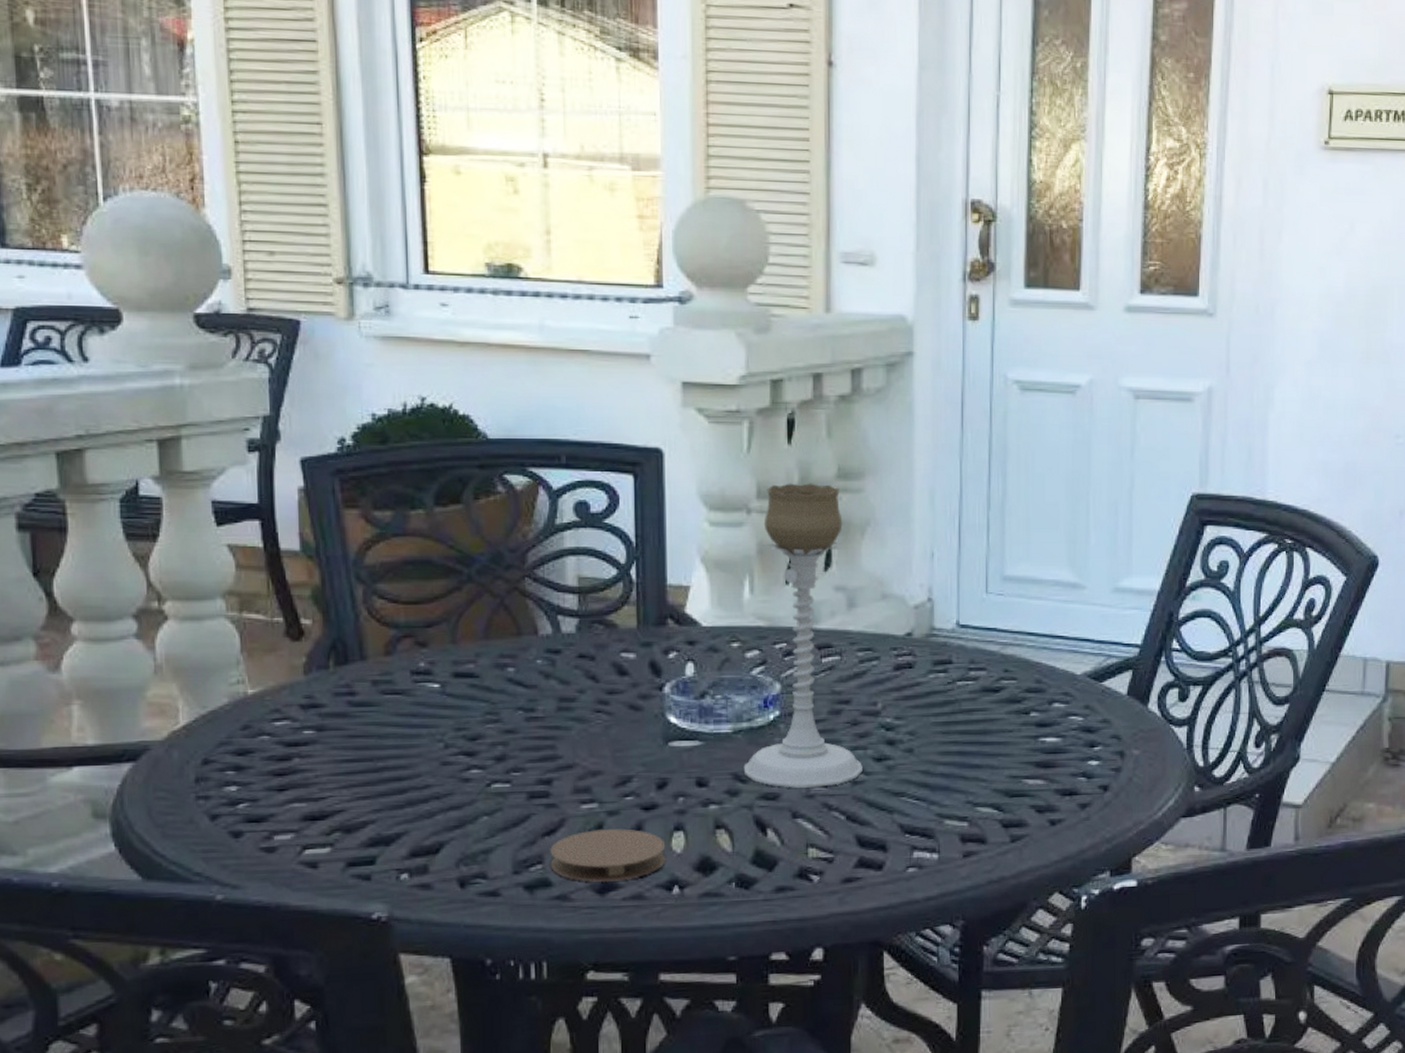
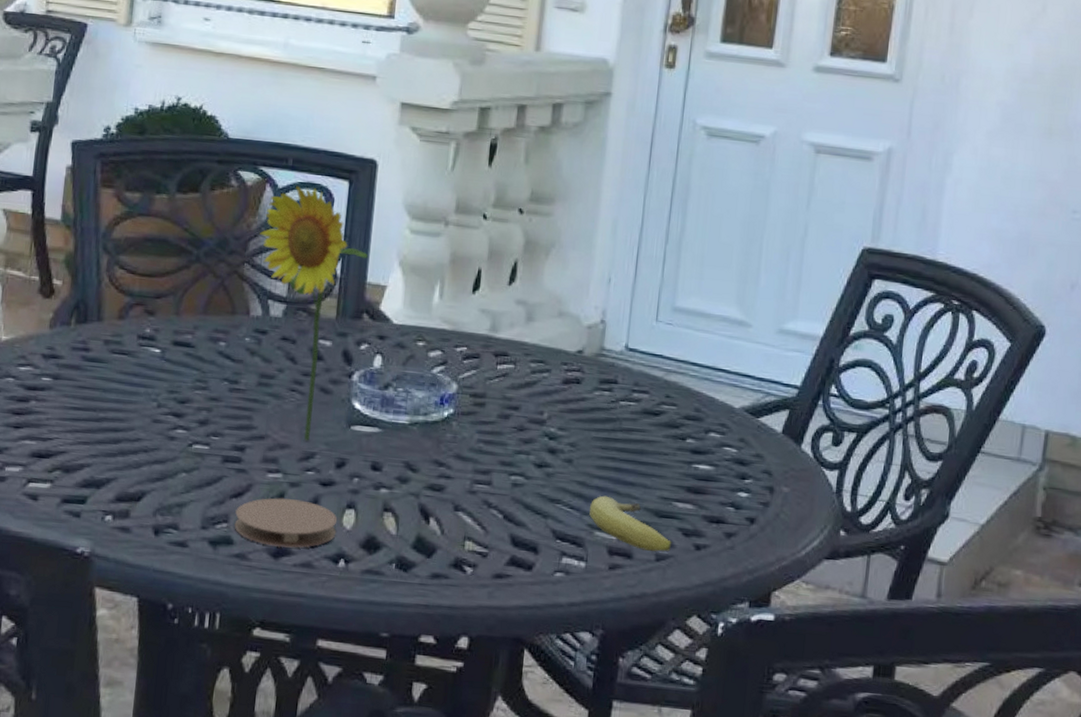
flower: none [538,485,666,765] -> present [260,185,369,441]
candle holder: present [743,483,863,788] -> none [415,201,531,485]
fruit: none [937,782,1026,833] -> present [589,495,672,552]

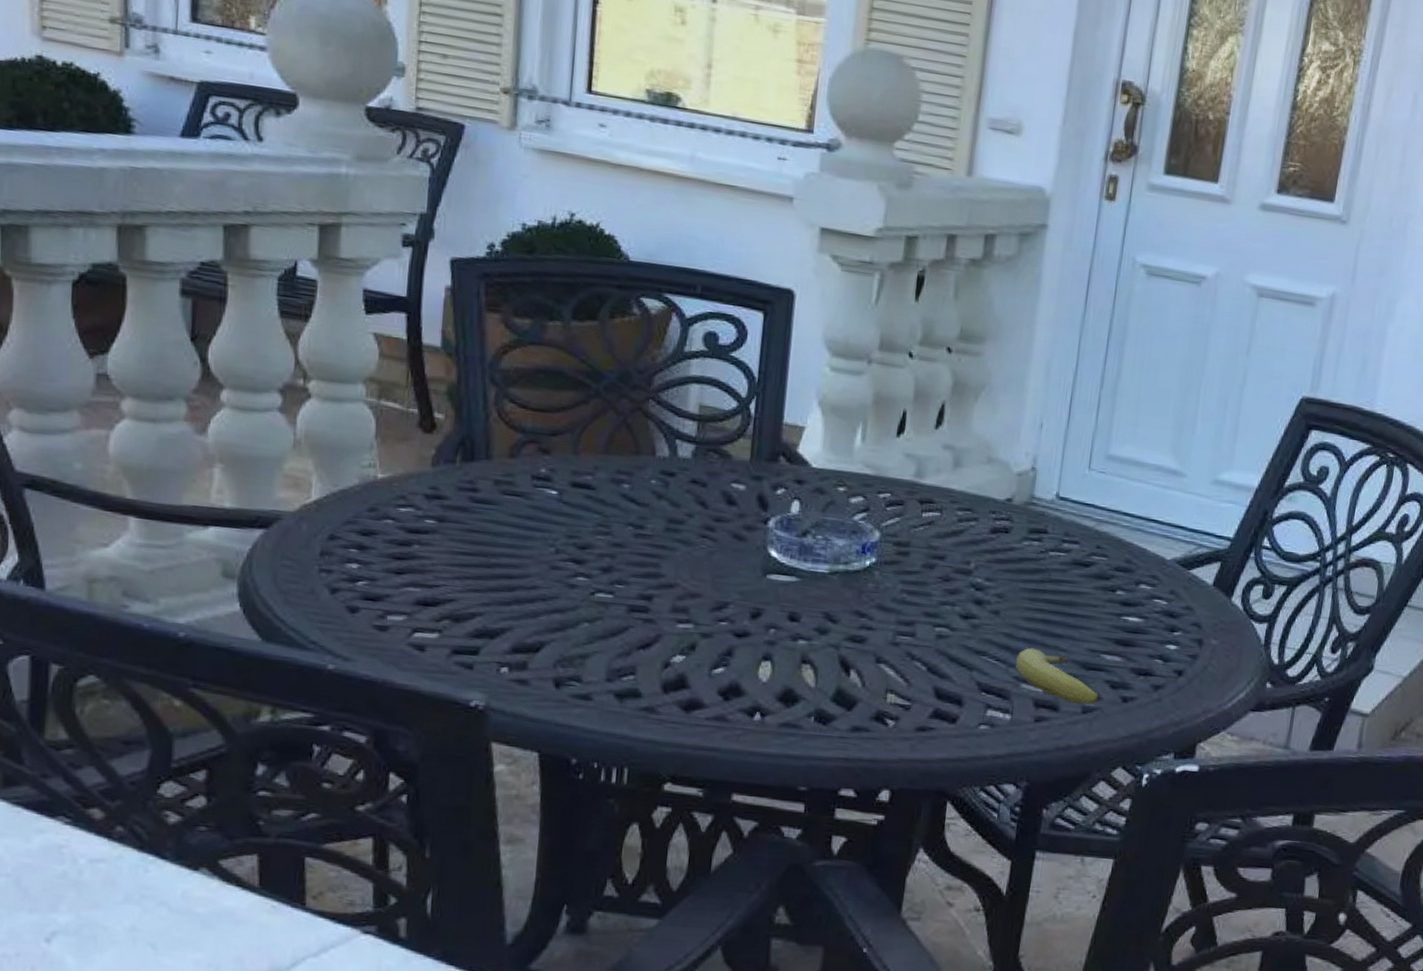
coaster: present [234,497,338,548] -> none [642,648,753,701]
flower: present [260,185,369,441] -> none [666,315,785,590]

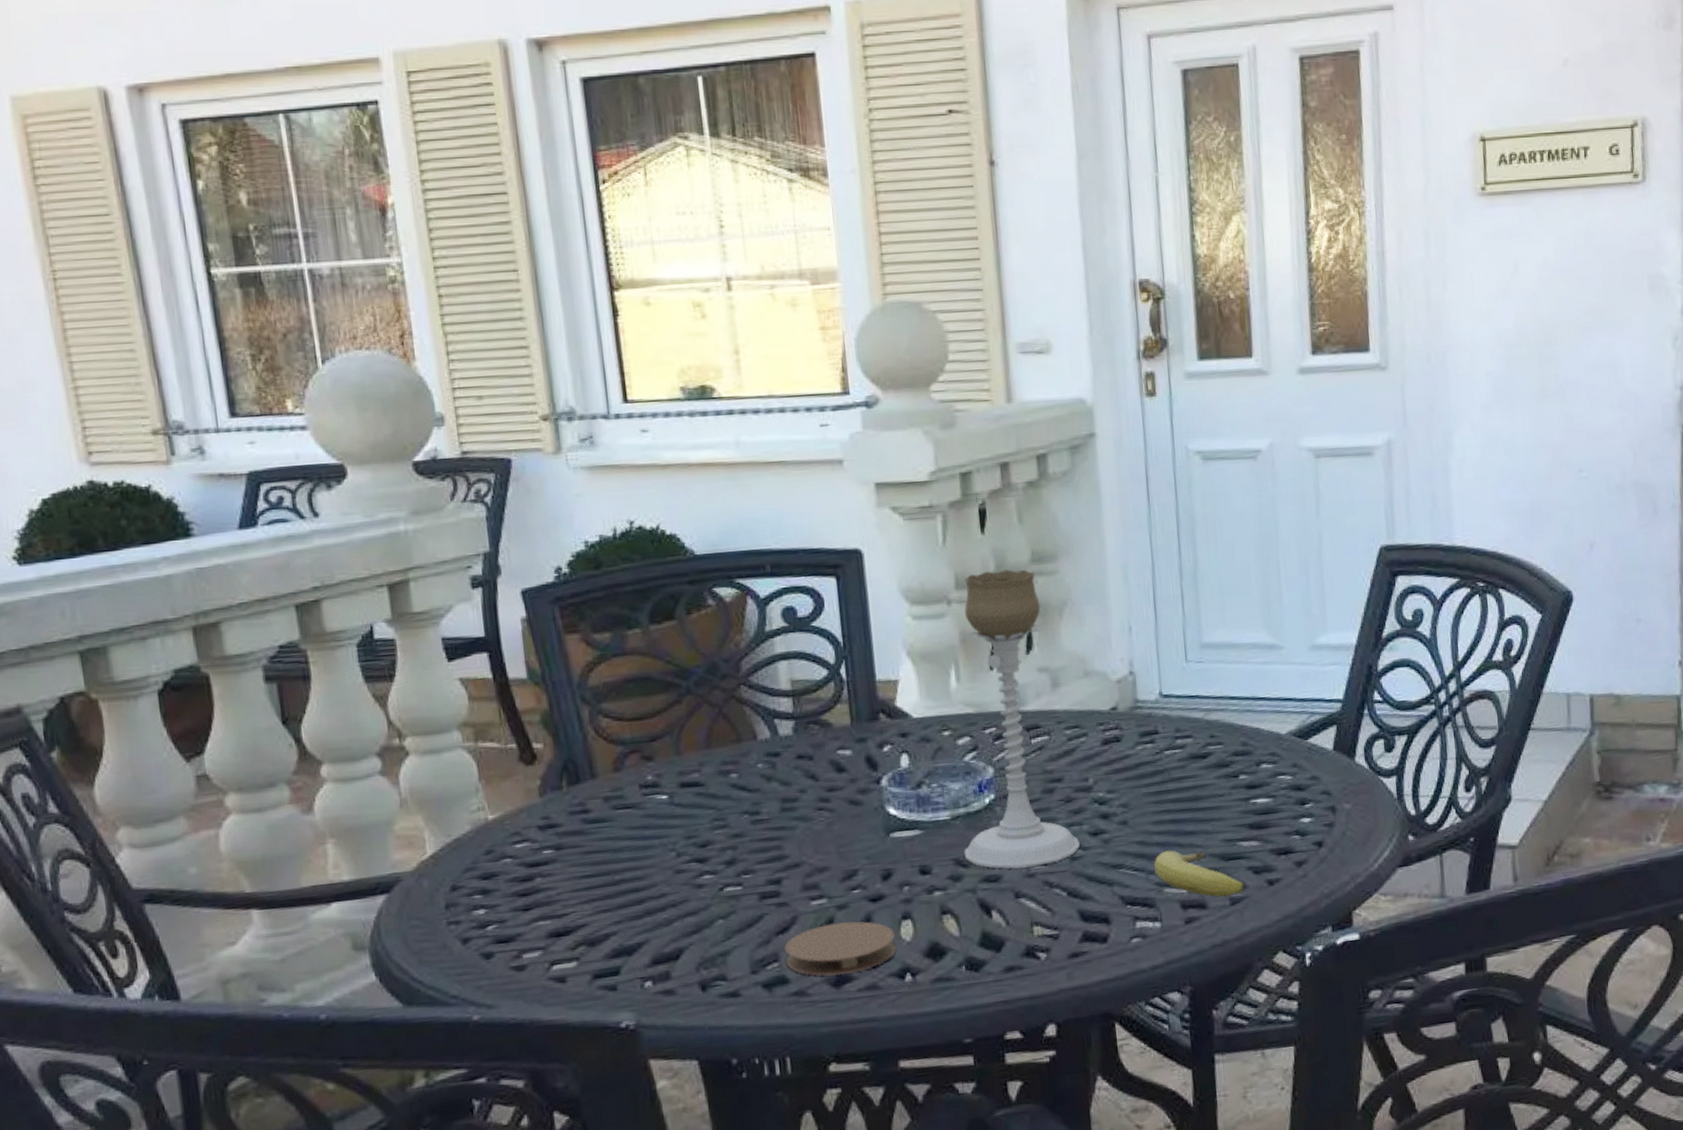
coaster: none [642,648,753,701] -> present [784,921,897,976]
candle holder: none [835,338,960,637] -> present [964,569,1080,869]

